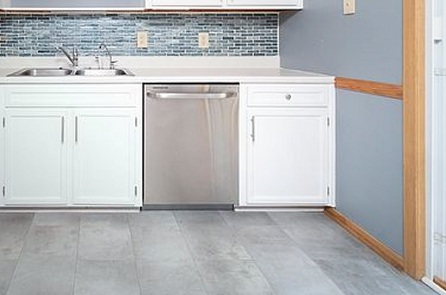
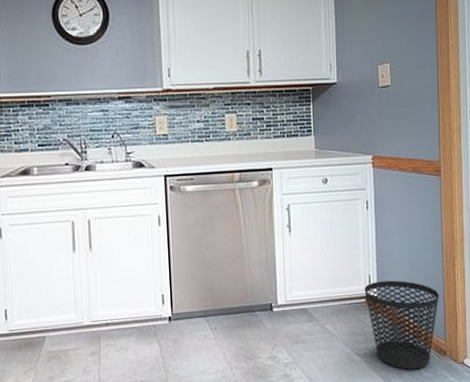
wastebasket: none [323,194,398,281] -> present [364,280,439,370]

